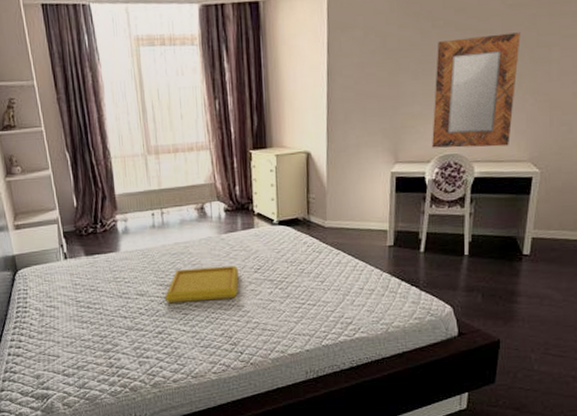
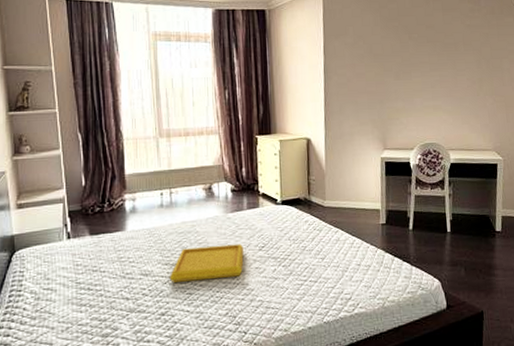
home mirror: present [432,32,521,148] -> none [413,46,478,138]

